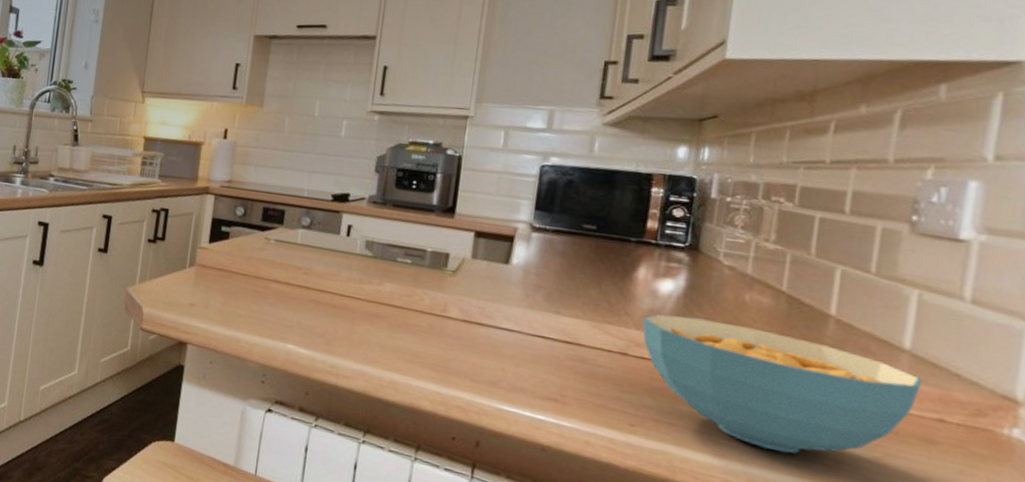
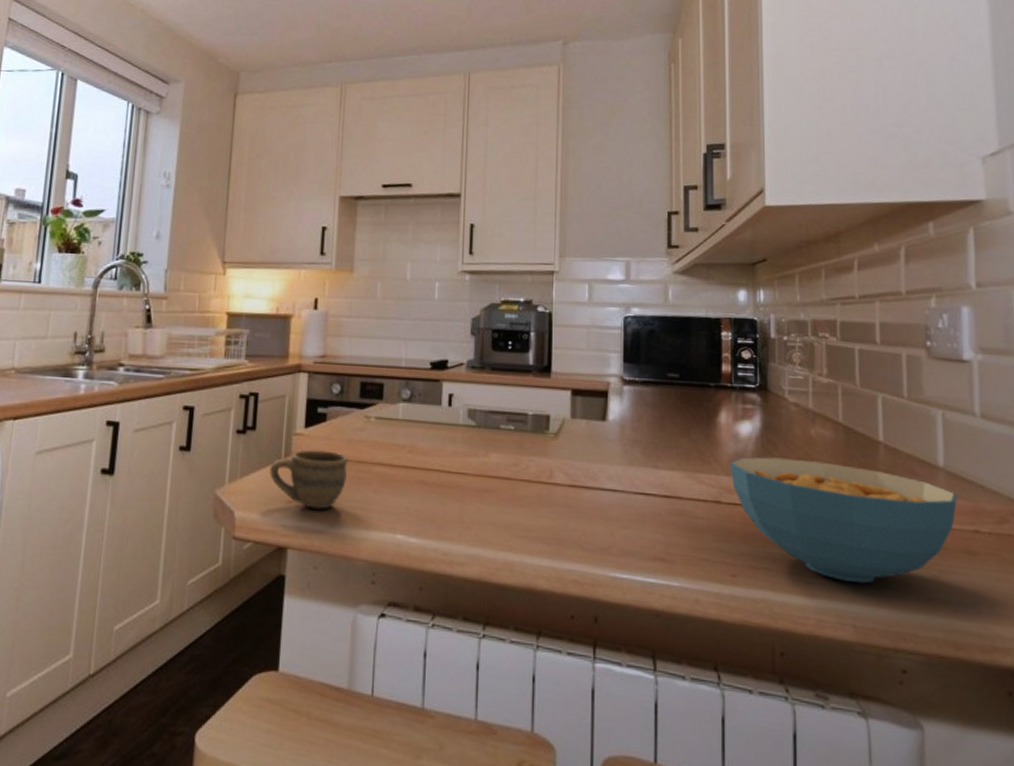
cup: none [175,262,248,315] -> present [270,449,349,510]

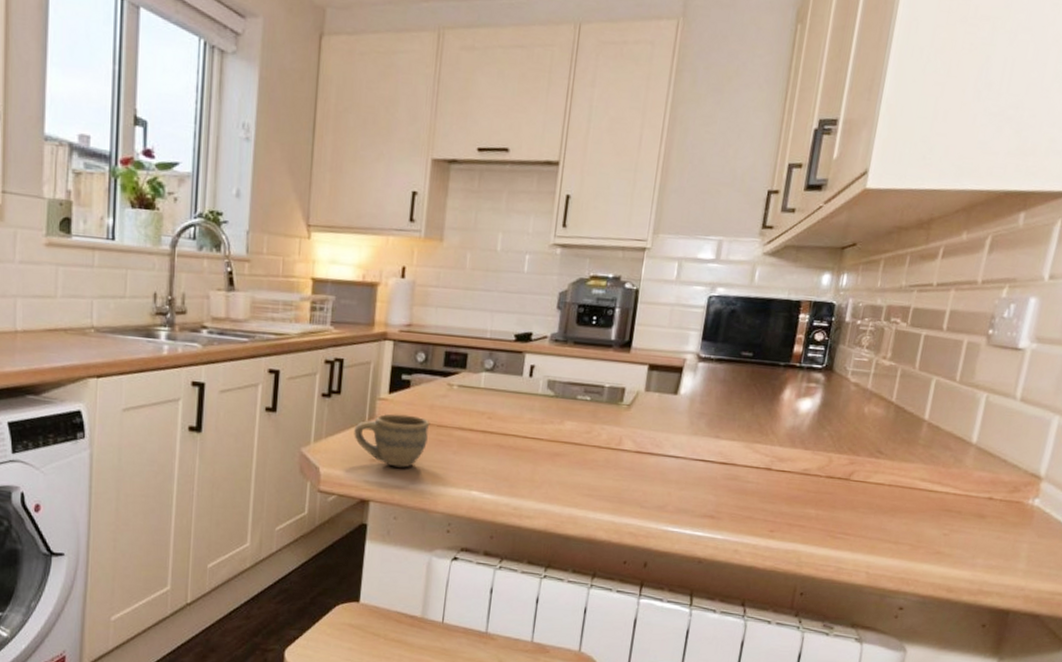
cereal bowl: present [729,457,958,584] -> none [784,430,983,539]

